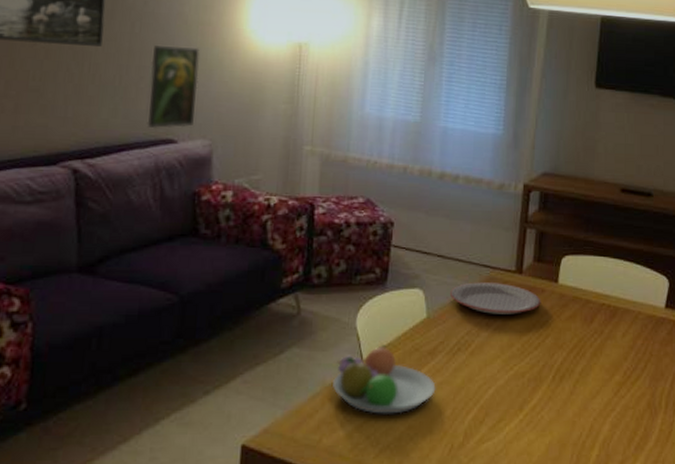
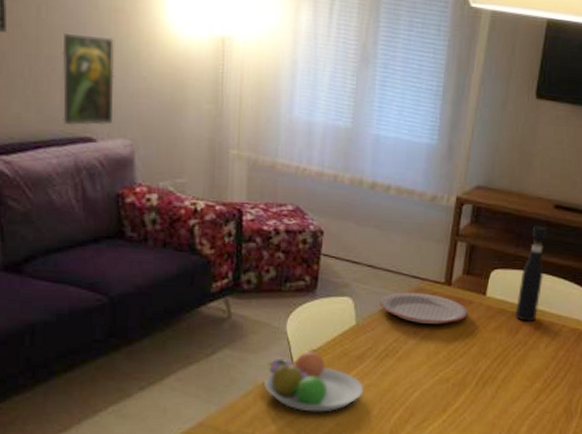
pepper grinder: none [589,209,616,309] -> present [515,225,547,322]

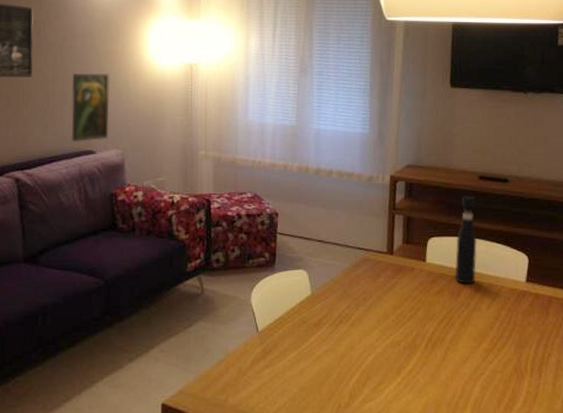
fruit bowl: present [264,349,364,412] -> none [234,319,322,378]
plate: present [378,292,469,324] -> none [329,263,412,290]

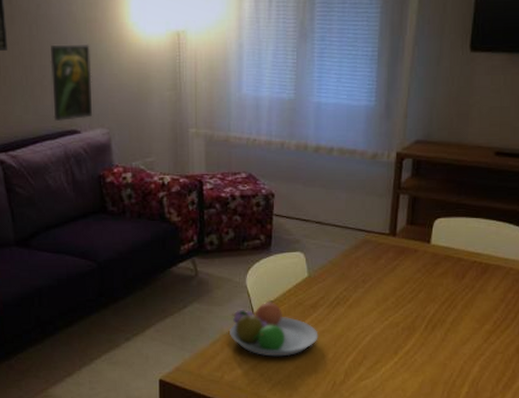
fruit bowl: none [234,319,322,378] -> present [230,300,319,357]
pepper grinder: present [455,195,478,284] -> none [461,173,489,266]

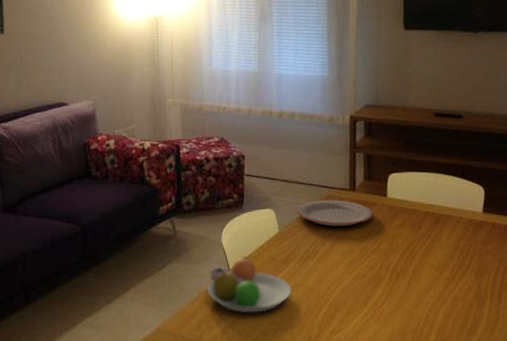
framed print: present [50,43,92,122] -> none [43,28,80,96]
plate: none [328,245,414,273] -> present [296,200,374,226]

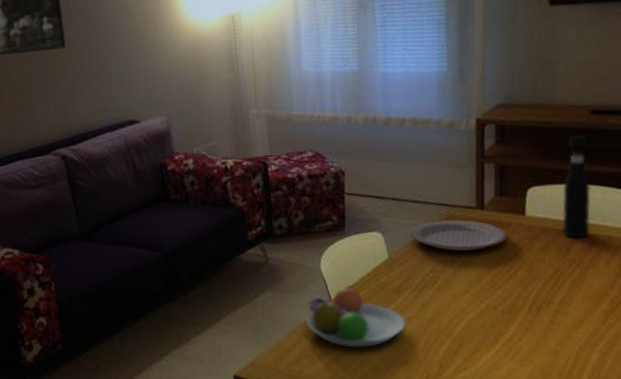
pepper grinder: none [414,132,436,217] -> present [562,134,591,238]

